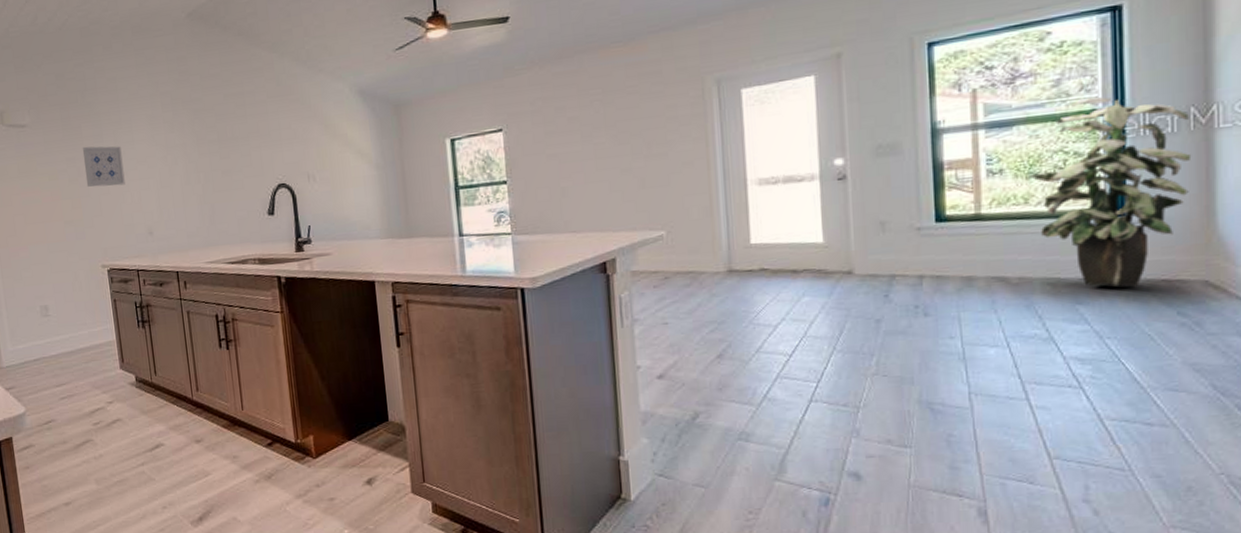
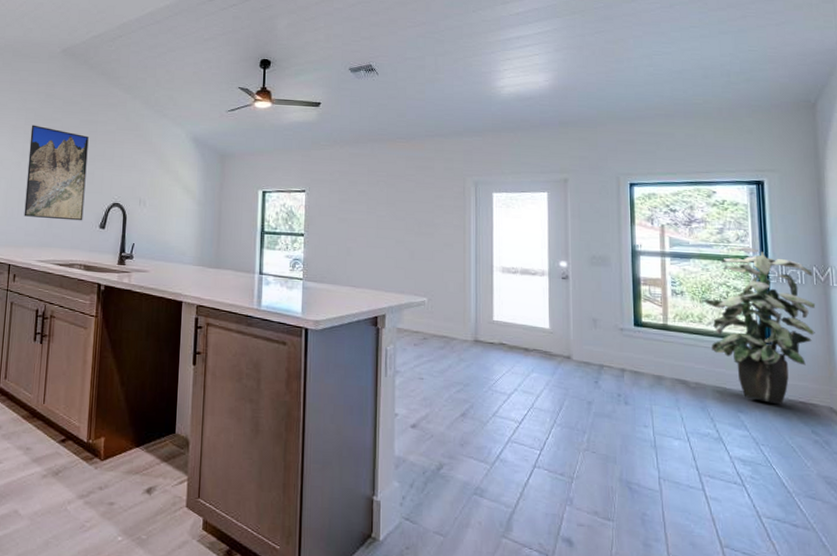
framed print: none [170,110,248,217] -> present [24,125,89,221]

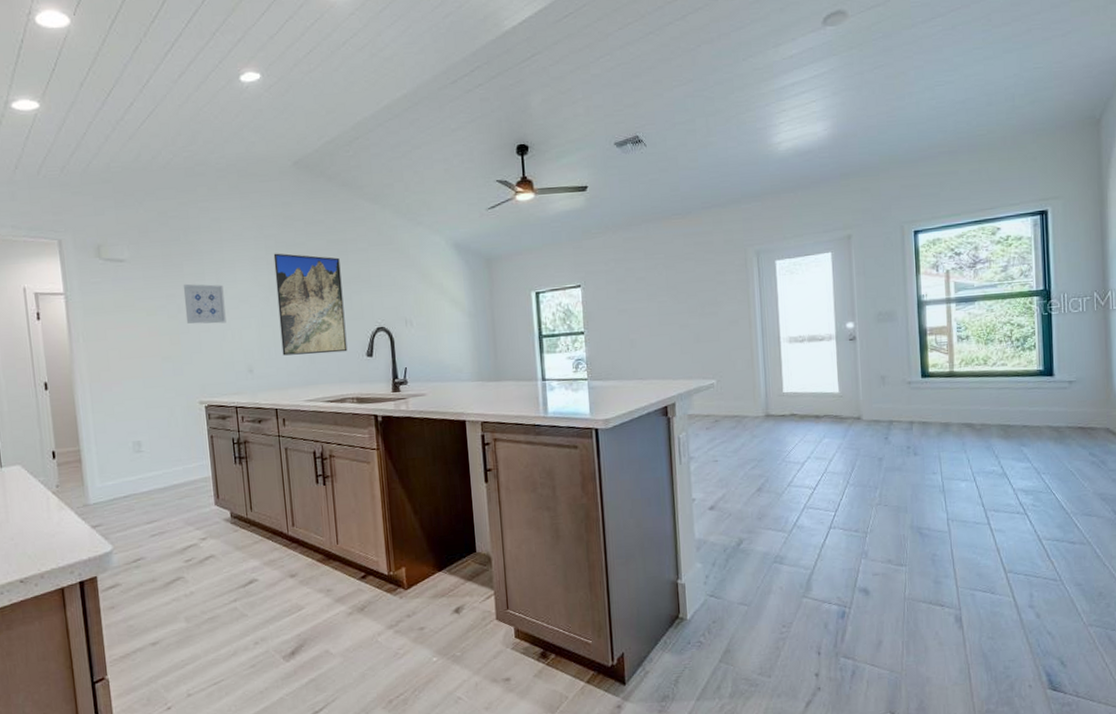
indoor plant: present [702,247,816,405] -> none [987,281,1096,433]

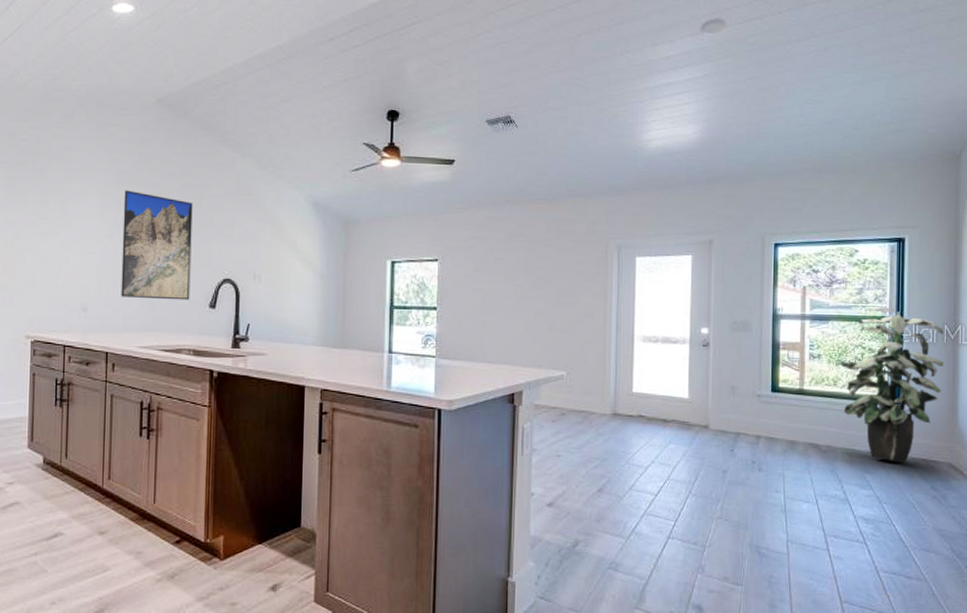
wall art: present [183,283,227,324] -> none [23,210,67,256]
indoor plant: none [987,281,1096,433] -> present [838,307,944,464]

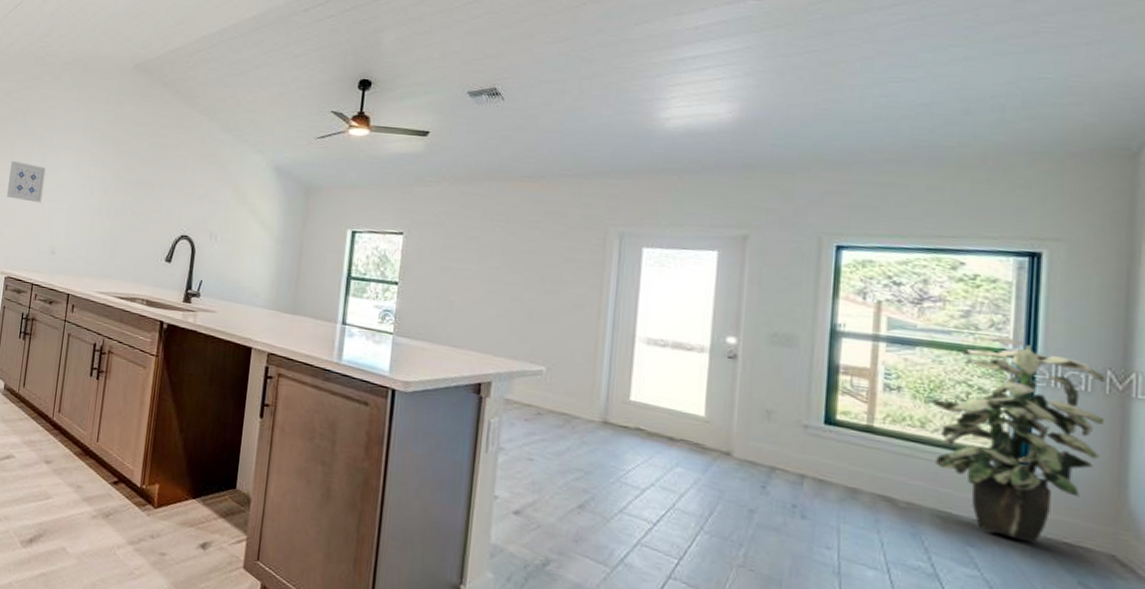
wall art: none [23,210,67,256] -> present [6,160,46,203]
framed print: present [121,190,193,300] -> none [85,146,159,253]

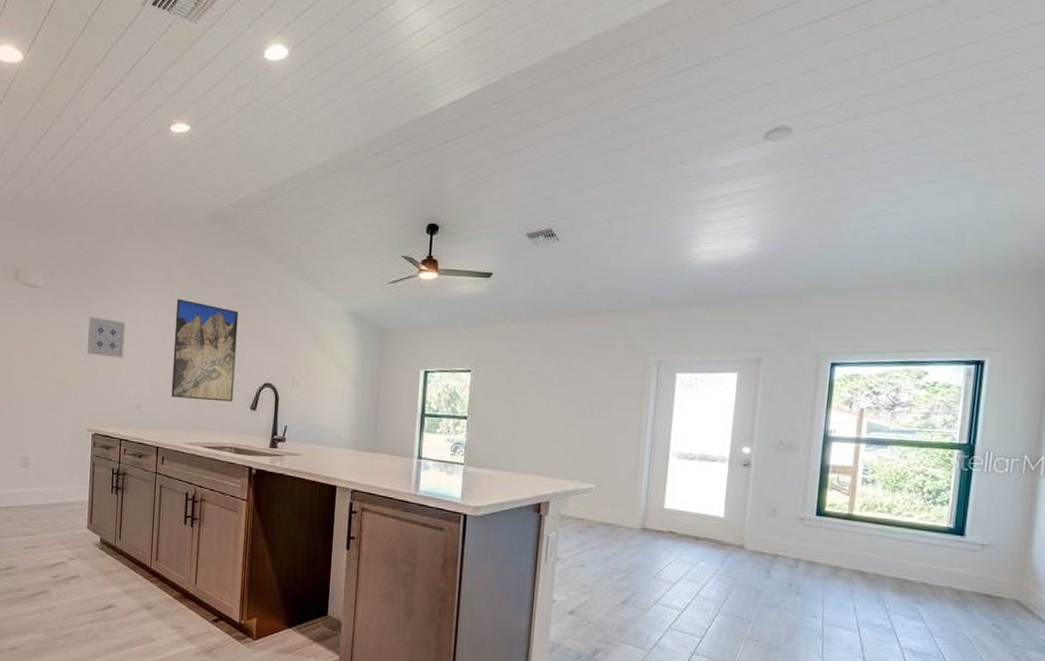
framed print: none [85,146,159,253] -> present [171,298,238,402]
indoor plant: present [928,336,1105,544] -> none [894,433,1023,598]

